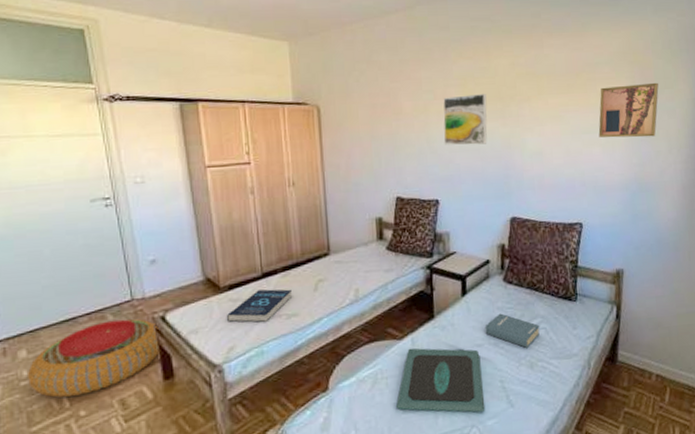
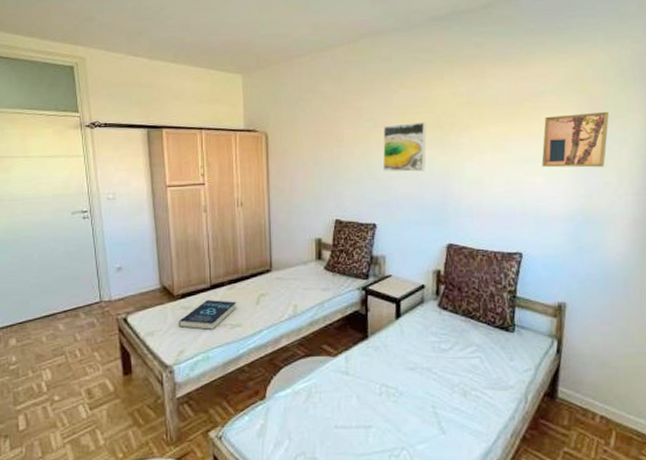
pouf: present [28,319,161,398] -> none [16,318,122,383]
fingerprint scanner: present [395,348,486,413] -> none [328,365,416,435]
hardback book: present [485,313,540,349] -> none [418,338,475,377]

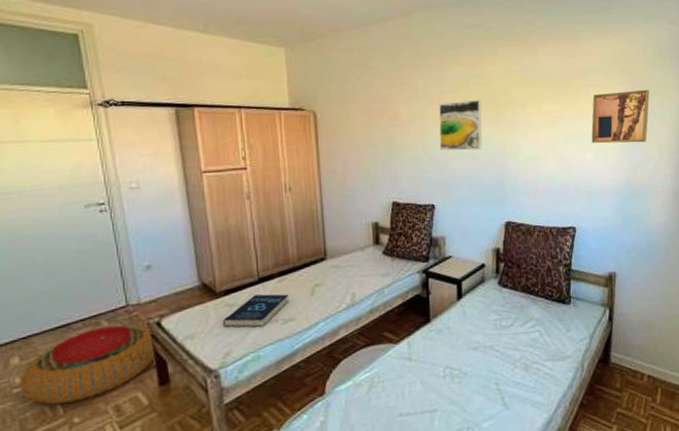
pouf: none [16,318,122,383] -> present [20,325,157,405]

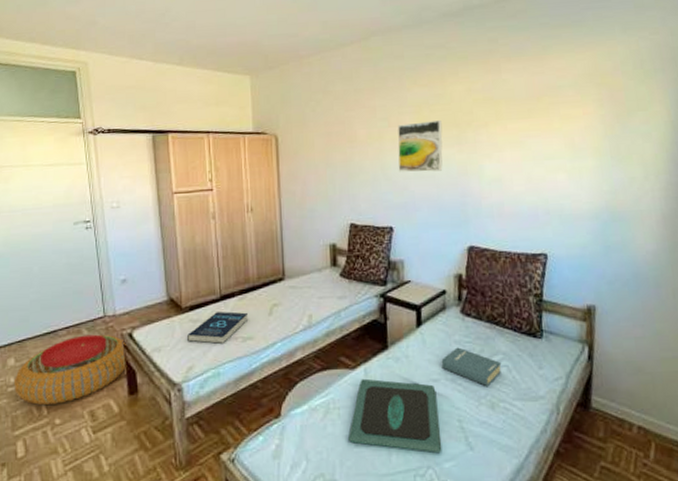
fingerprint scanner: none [392,351,481,415] -> present [347,378,443,453]
hardback book: none [480,316,535,352] -> present [441,347,502,387]
wall art: present [591,89,650,144] -> none [563,104,631,164]

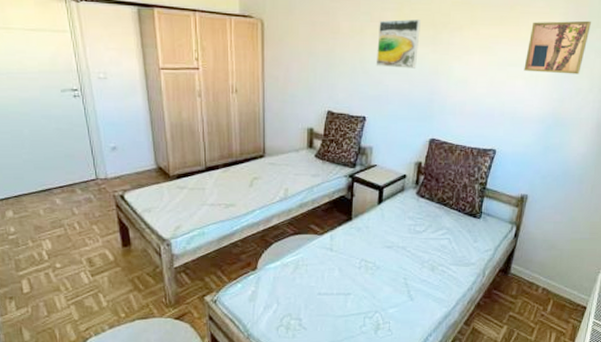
pouf: present [14,334,128,406] -> none [14,194,120,252]
book: present [186,311,249,345] -> none [174,181,231,209]
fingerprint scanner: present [347,378,443,453] -> none [312,243,389,301]
hardback book: present [441,347,502,387] -> none [395,222,445,254]
wall art: none [563,104,631,164] -> present [524,20,591,74]

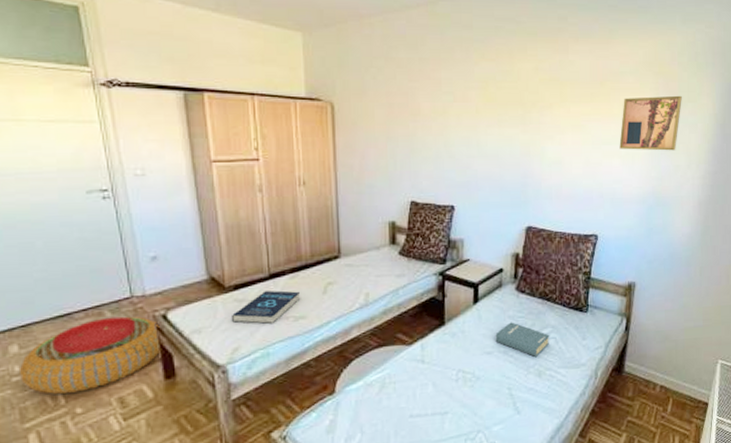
pouf: none [14,194,120,252] -> present [20,316,162,395]
book: none [174,181,231,209] -> present [231,290,301,325]
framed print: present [376,19,421,69] -> none [462,99,508,151]
hardback book: none [395,222,445,254] -> present [495,322,550,358]

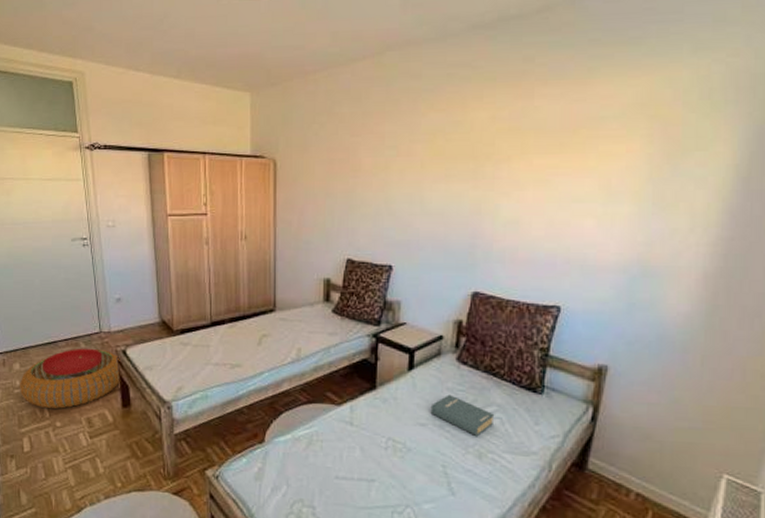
book: present [231,290,301,325] -> none [177,337,238,369]
wall art: present [619,95,682,151] -> none [594,142,686,211]

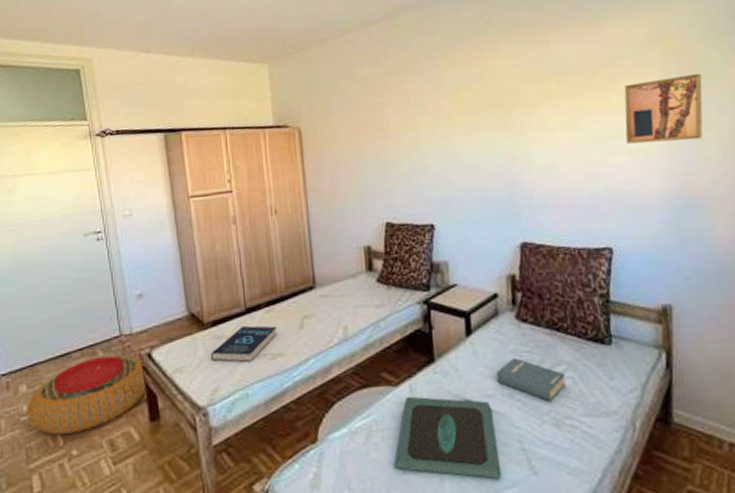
book: none [177,337,238,369] -> present [210,325,278,363]
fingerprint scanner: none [328,415,423,494] -> present [393,396,502,479]
wall art: none [594,142,686,211] -> present [624,73,703,144]

